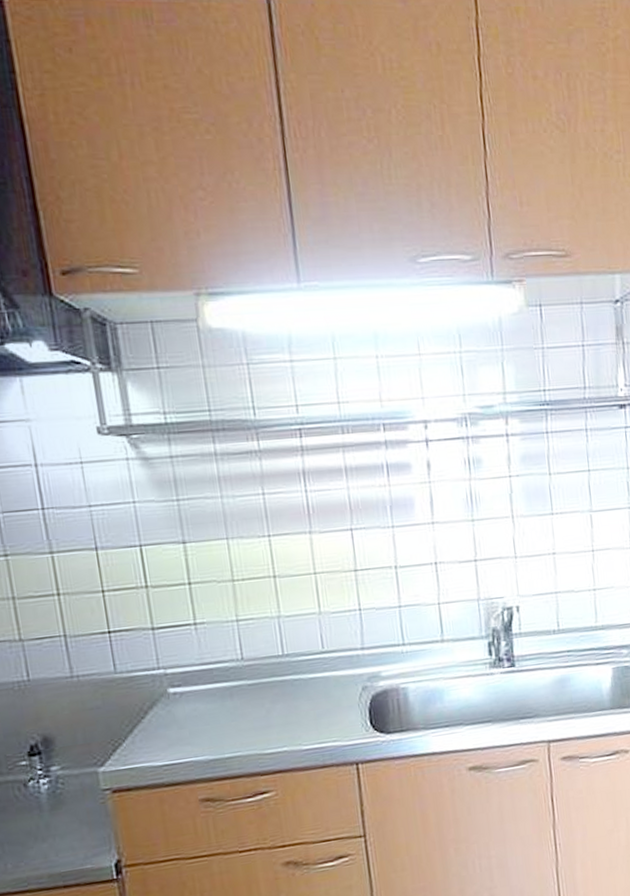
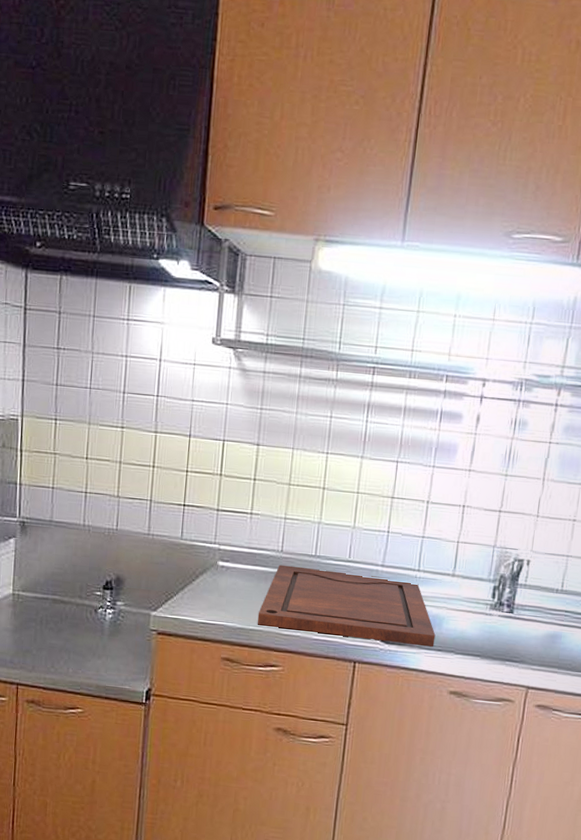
cutting board: none [231,659,440,751] -> present [257,564,436,647]

